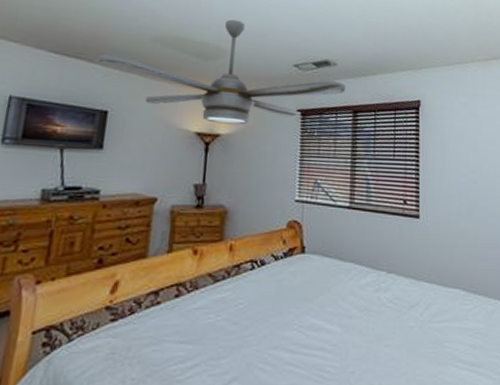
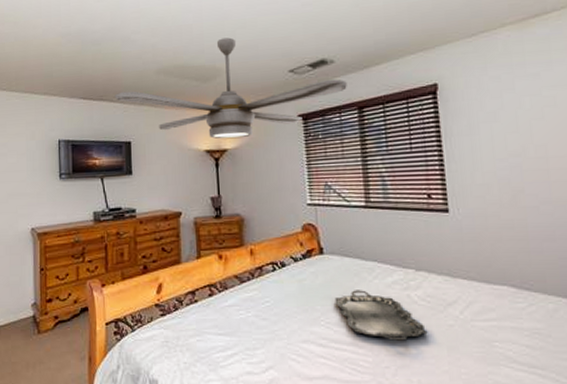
serving tray: none [310,291,392,344] -> present [334,290,428,341]

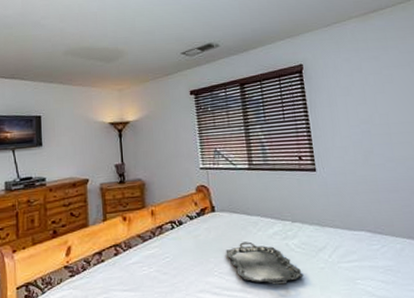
ceiling fan: present [114,37,347,139] -> none [25,24,230,113]

